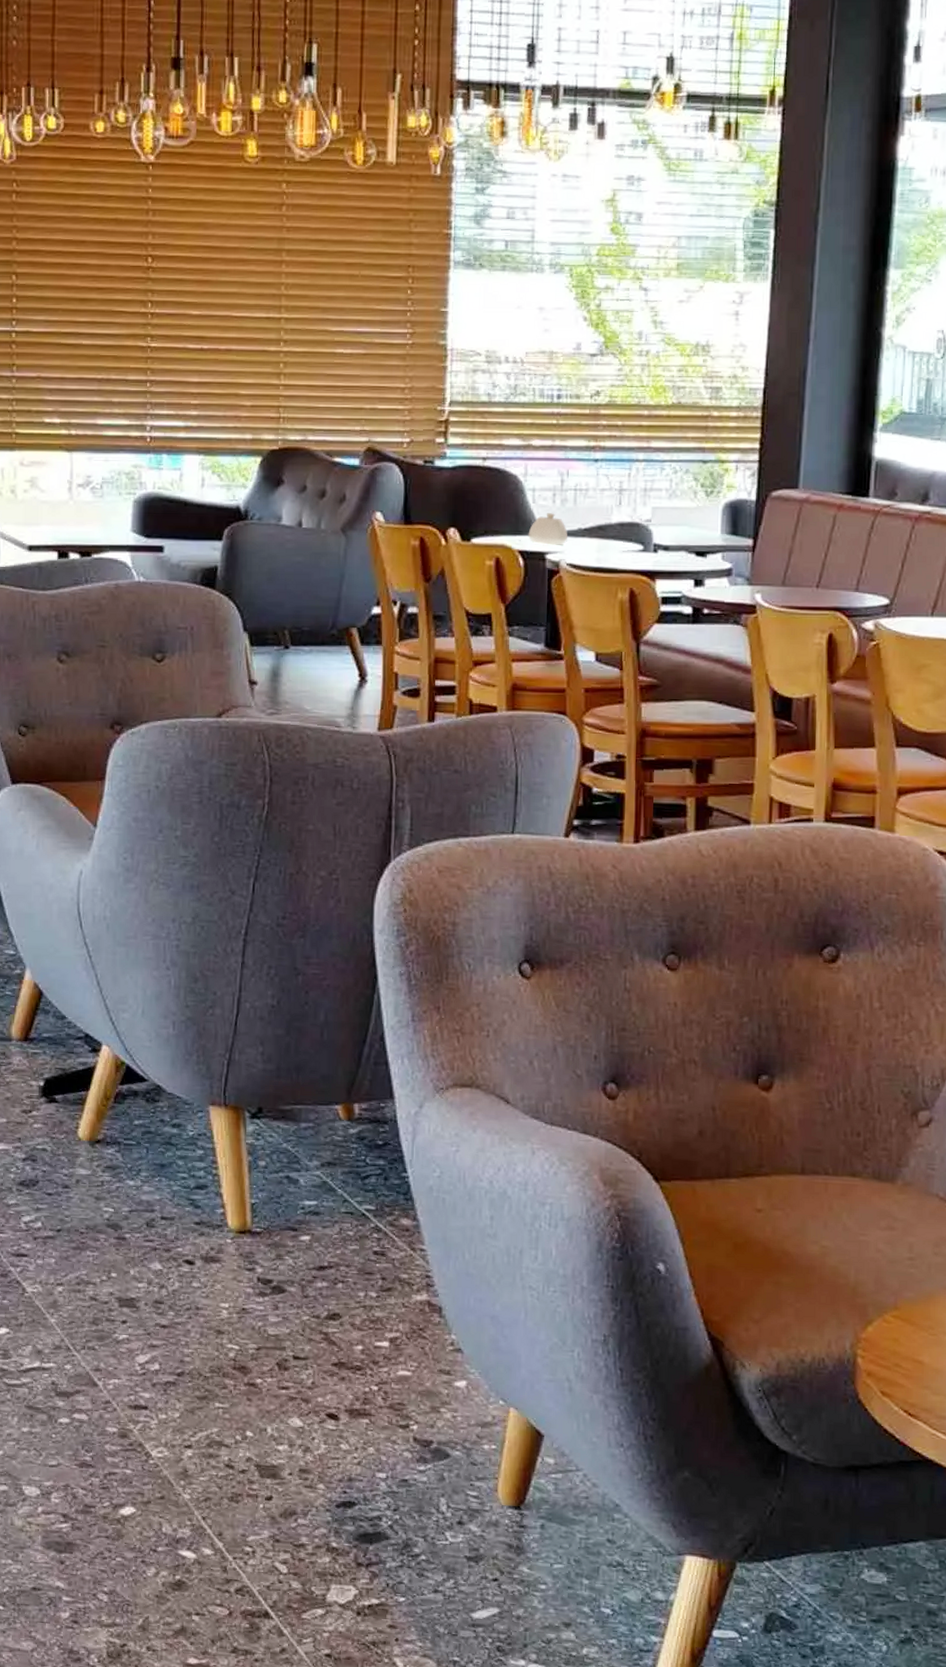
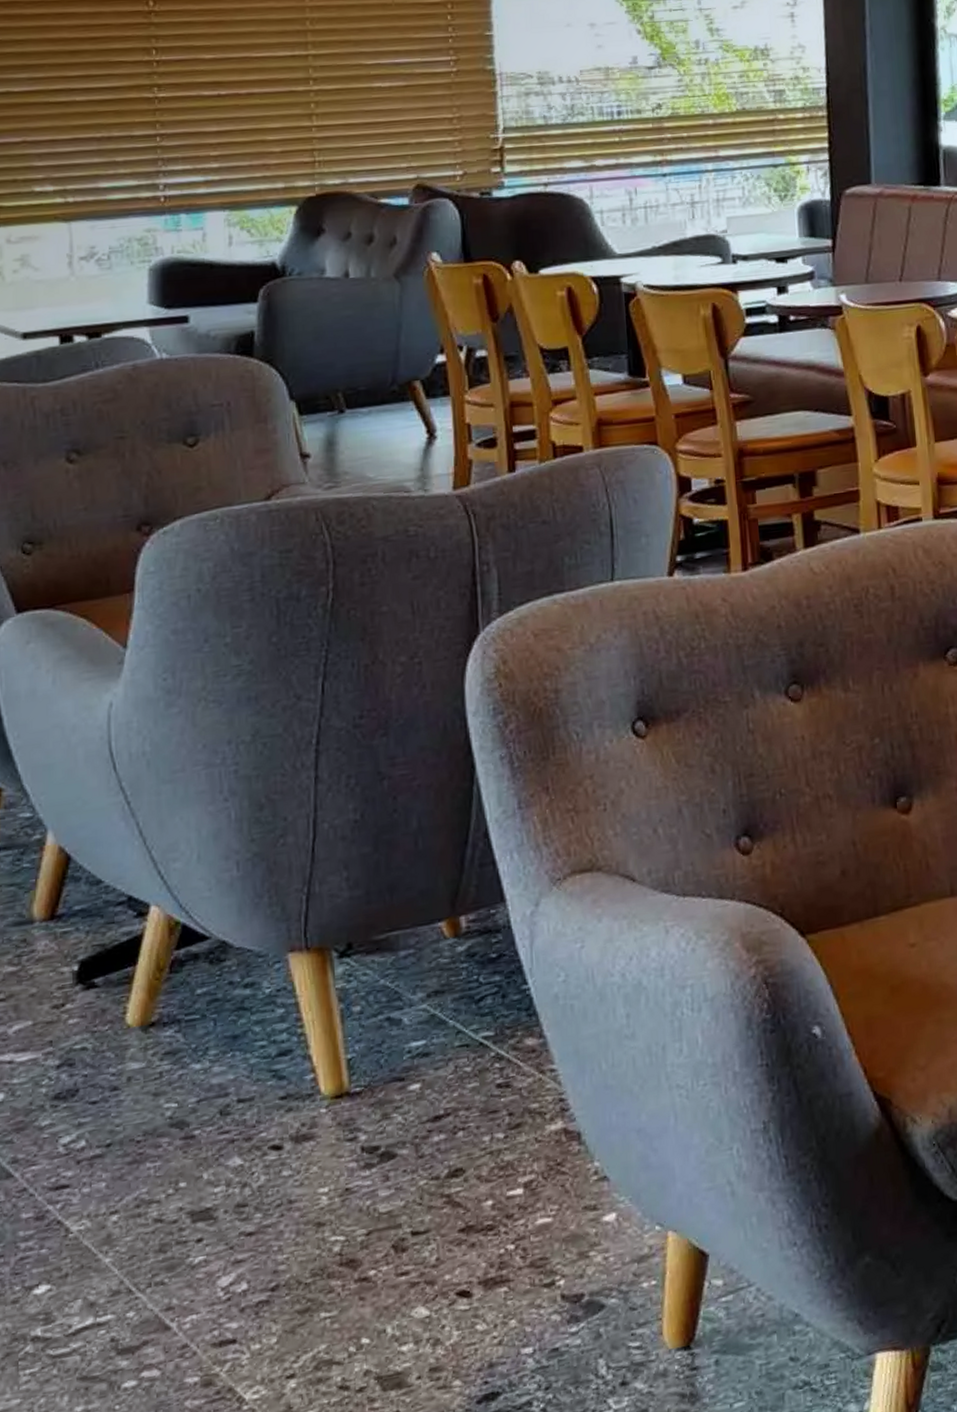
sugar bowl: present [528,513,568,545] -> none [599,234,643,268]

